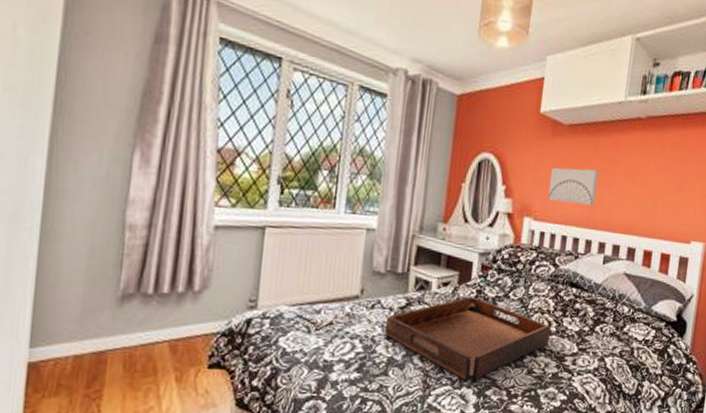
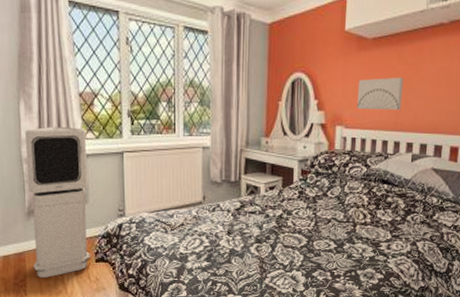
air purifier: none [116,186,220,388] -> present [25,126,90,278]
serving tray: present [384,296,552,380] -> none [225,197,367,264]

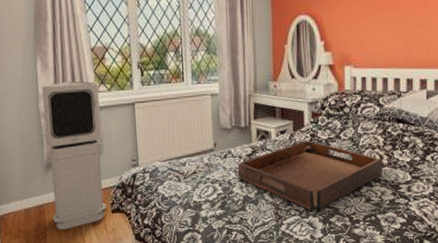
serving tray: none [225,197,367,264] -> present [237,140,384,210]
wall art: present [356,78,404,111] -> none [364,14,412,49]

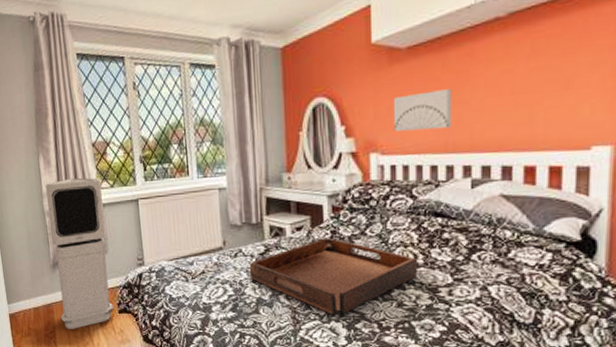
wall art: none [364,14,412,49] -> present [393,89,452,132]

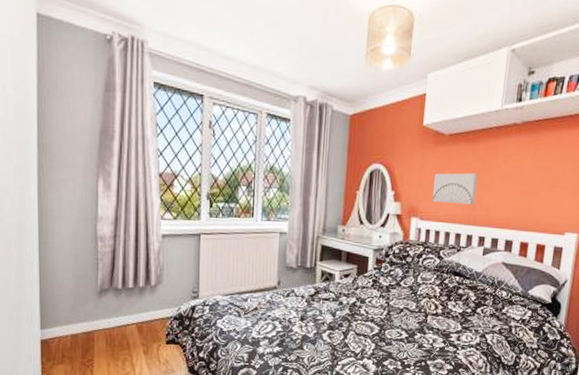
air purifier: present [46,177,114,329] -> none [101,205,164,358]
serving tray: present [249,238,418,315] -> none [298,285,438,353]

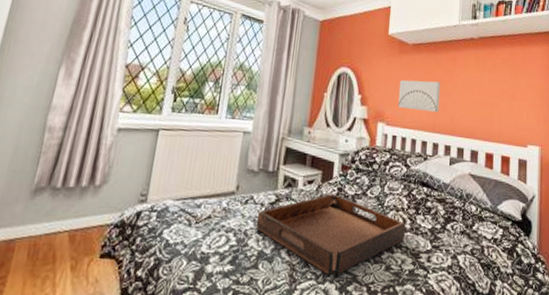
serving tray: none [298,285,438,353] -> present [256,194,406,275]

